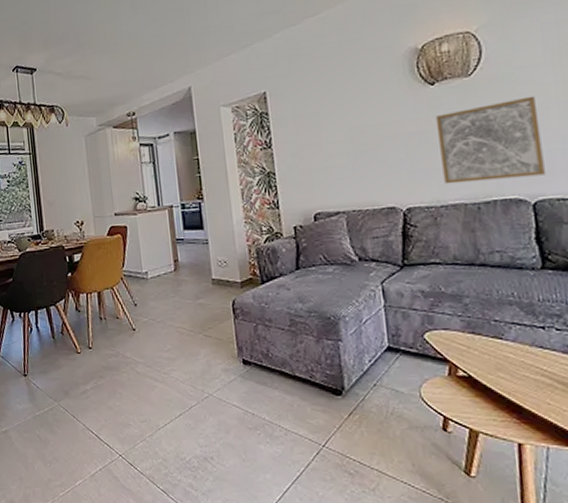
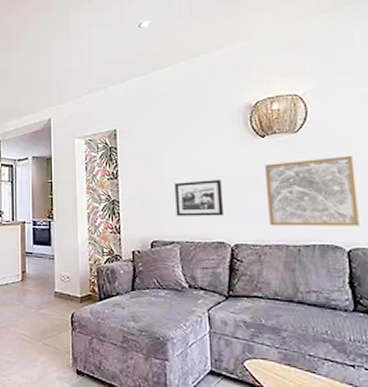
picture frame: none [336,138,394,184] -> present [175,180,225,216]

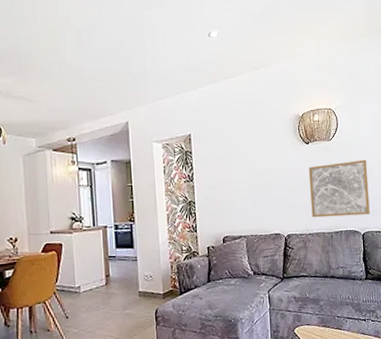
picture frame: present [175,180,225,216] -> none [241,180,280,214]

